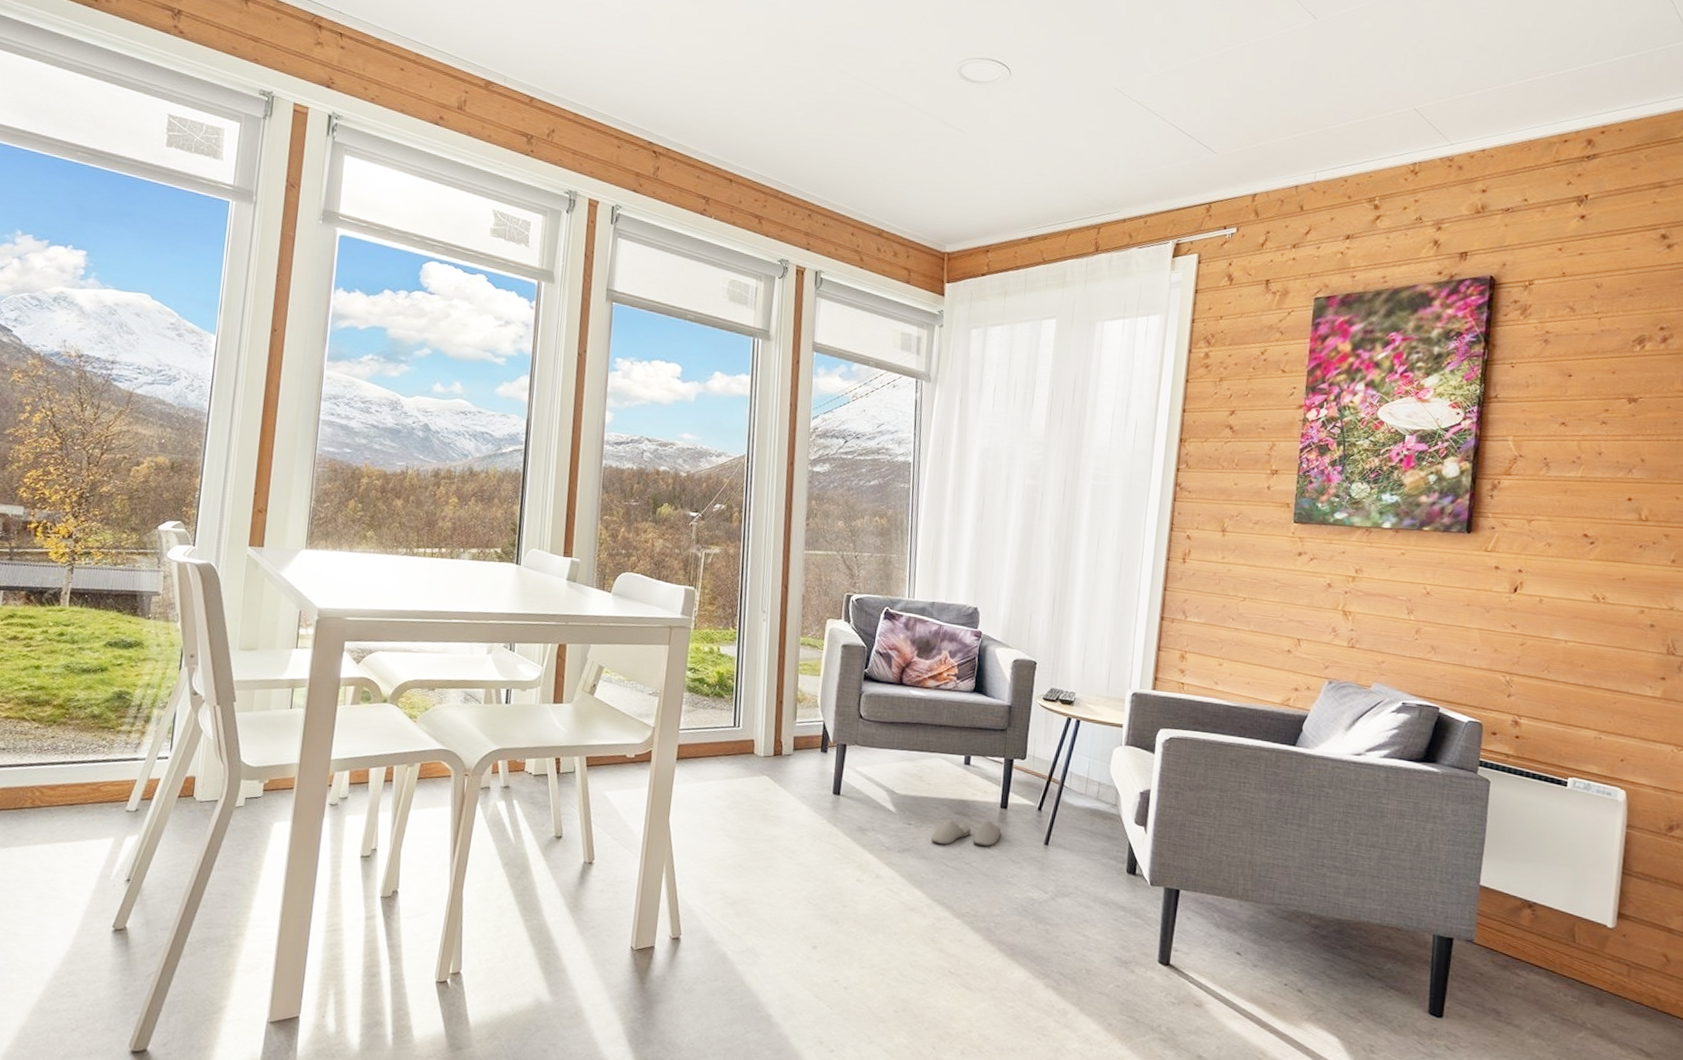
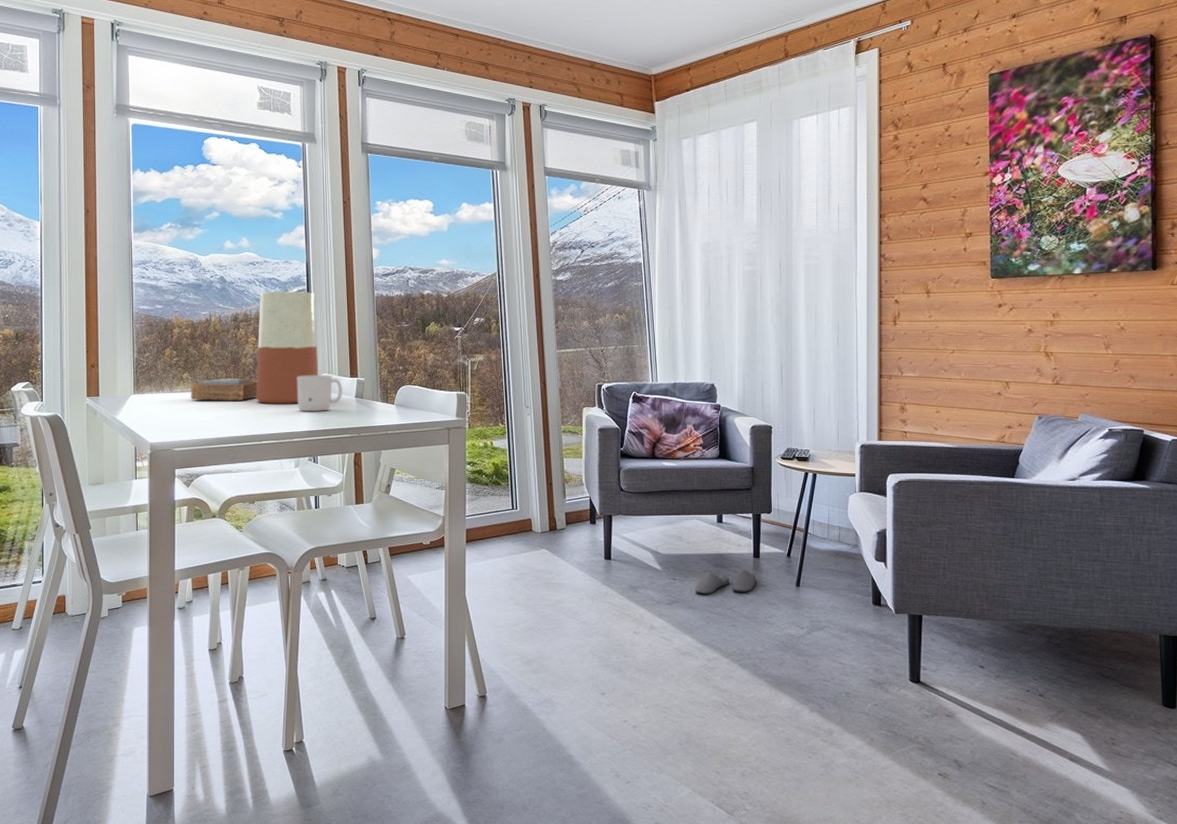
napkin holder: none [373,541,455,570] -> present [191,379,258,401]
vase: none [450,446,534,581] -> present [256,292,319,404]
mug: none [498,548,554,593] -> present [296,375,343,412]

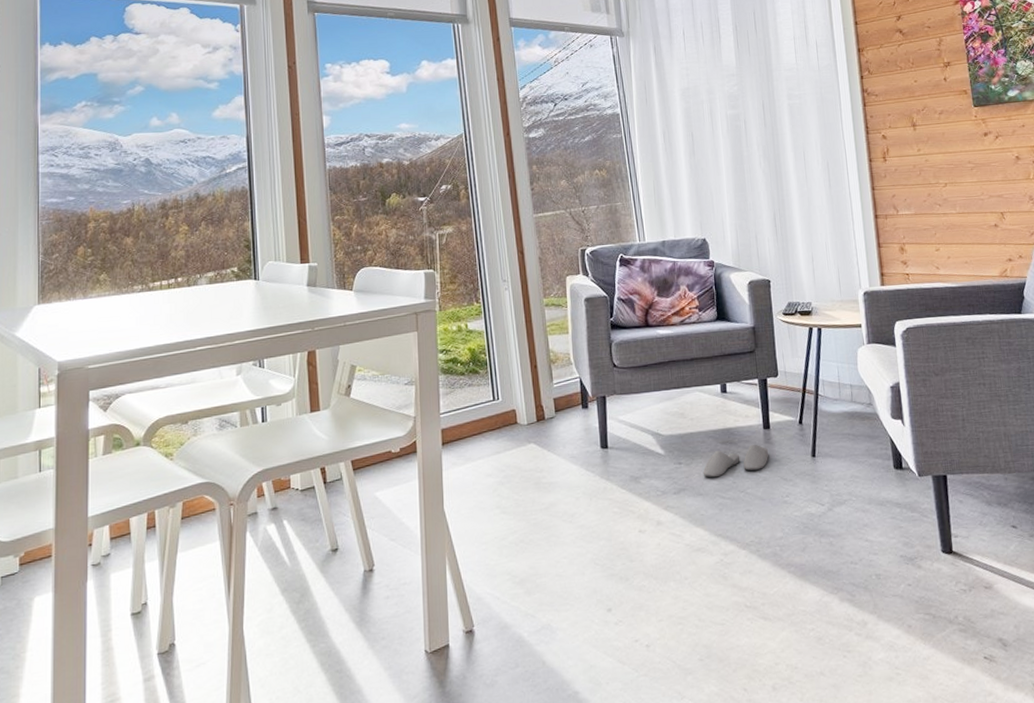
napkin holder: present [191,379,258,401] -> none [109,274,191,306]
vase: present [256,292,319,404] -> none [188,169,264,303]
mug: present [296,375,343,412] -> none [237,262,292,309]

